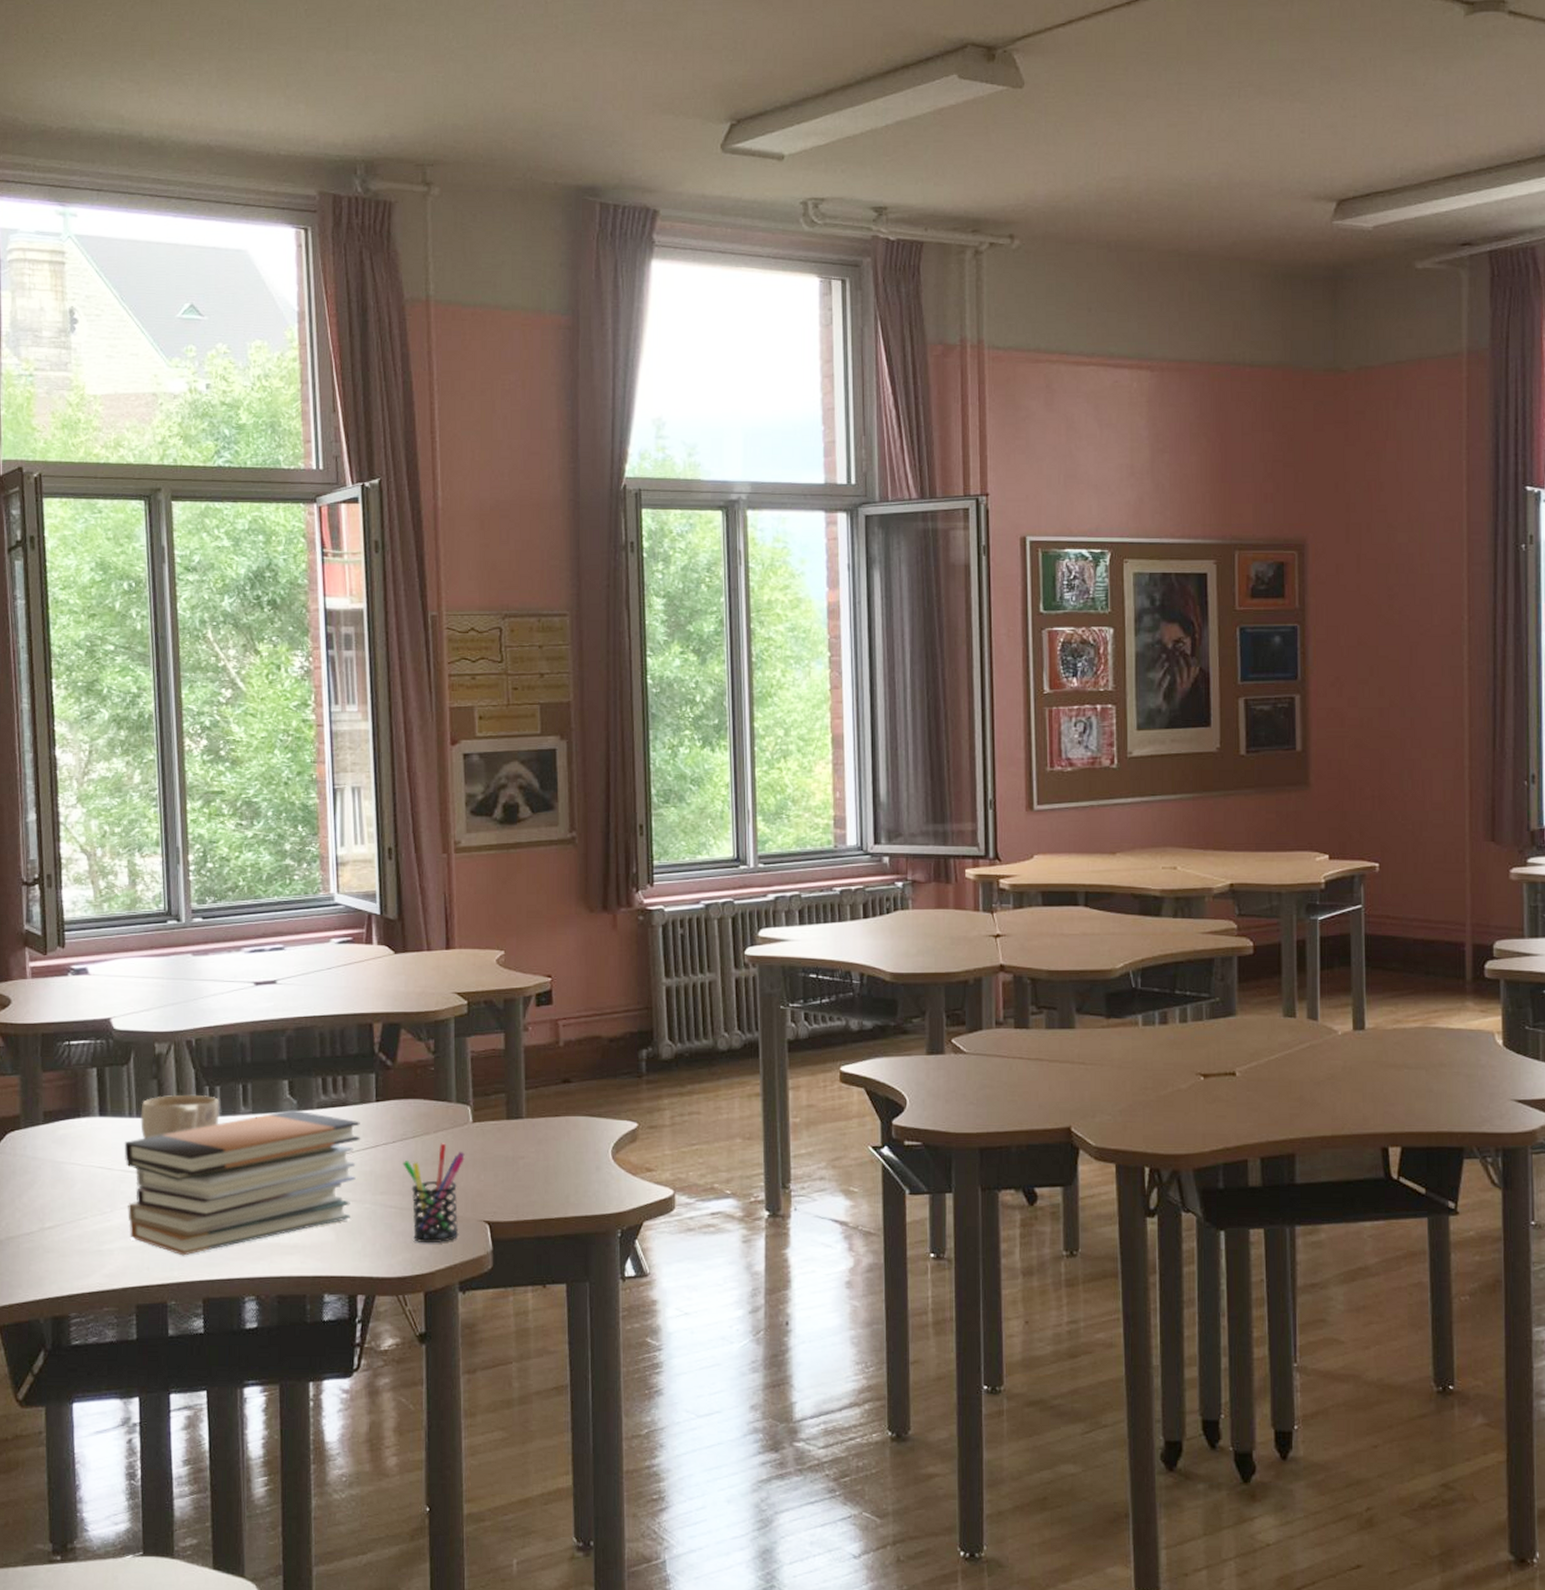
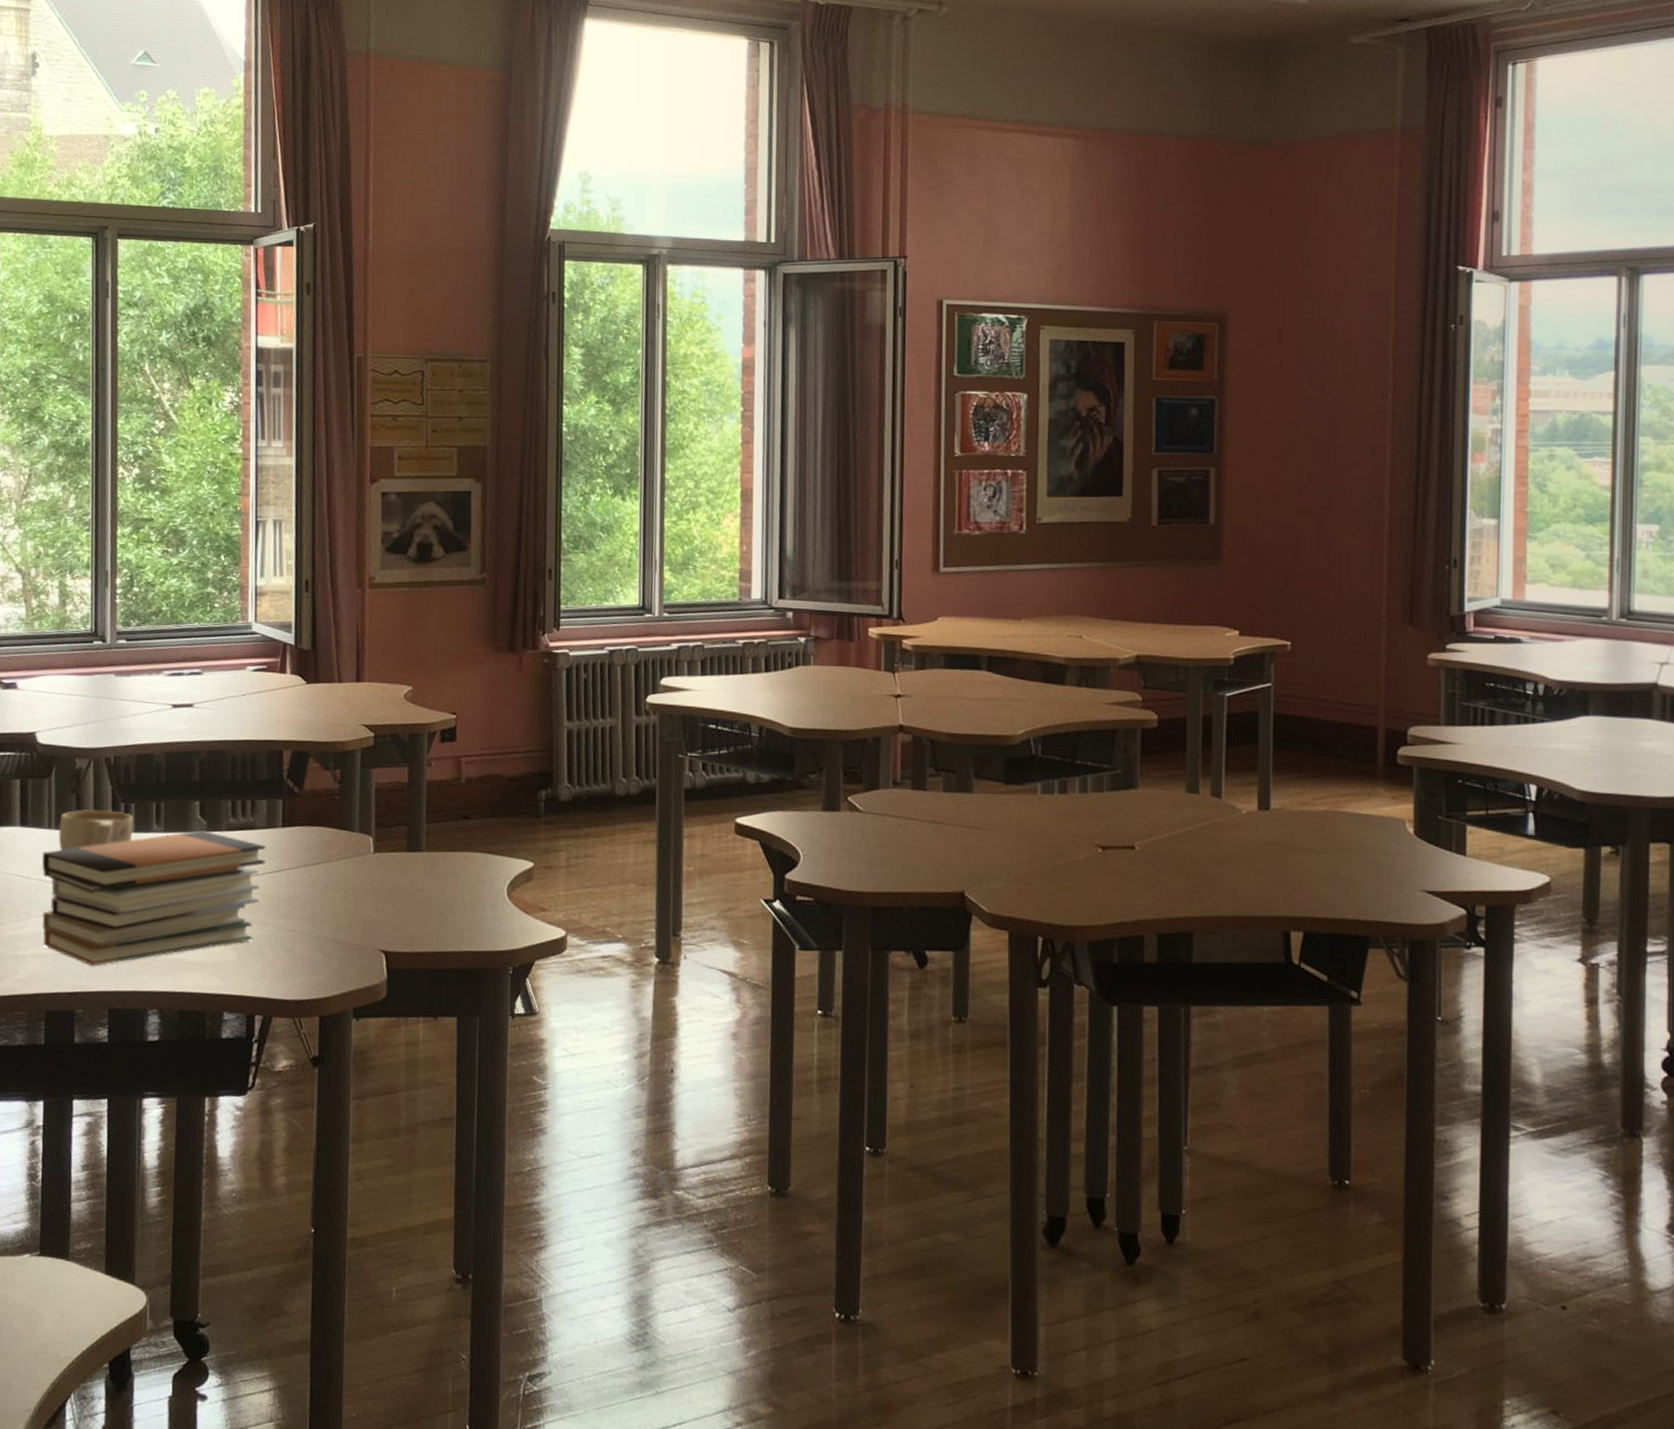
pen holder: present [403,1143,465,1244] -> none [305,871,365,969]

